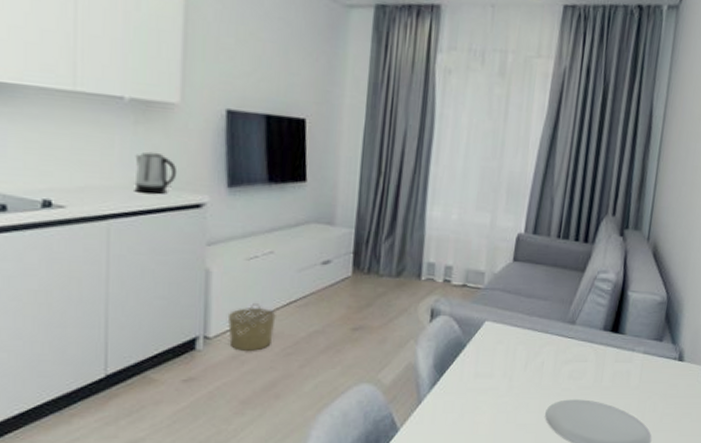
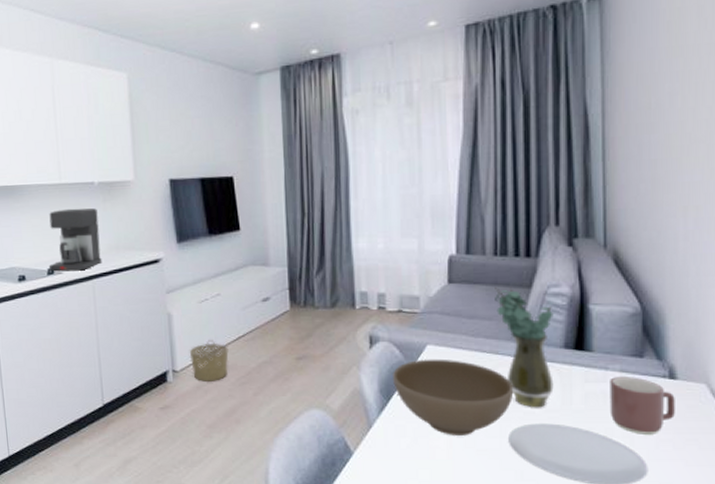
coffee maker: none [44,125,125,207] -> present [48,208,102,272]
kettle: present [134,151,178,195] -> none [106,222,138,257]
bowl: none [448,335,557,411] -> present [393,358,514,435]
vase: none [552,268,599,384] -> present [495,286,554,407]
mug: none [630,358,680,409] -> present [609,377,675,434]

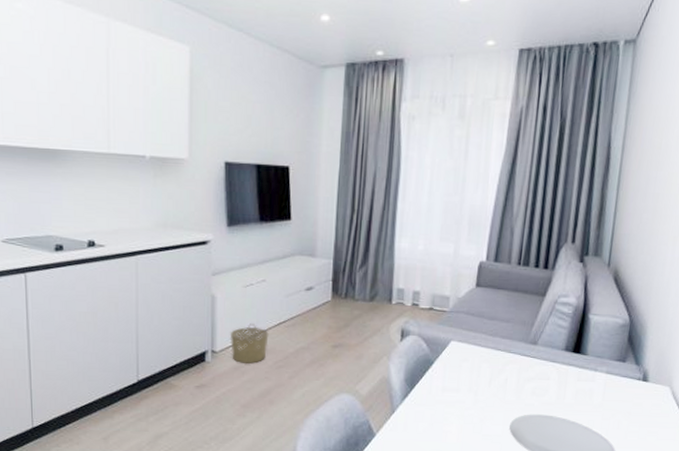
coffee maker: present [48,208,102,272] -> none [89,180,148,246]
bowl: present [393,358,514,435] -> none [418,353,520,422]
vase: present [495,286,554,407] -> none [513,293,560,400]
mug: present [609,377,675,434] -> none [593,377,645,427]

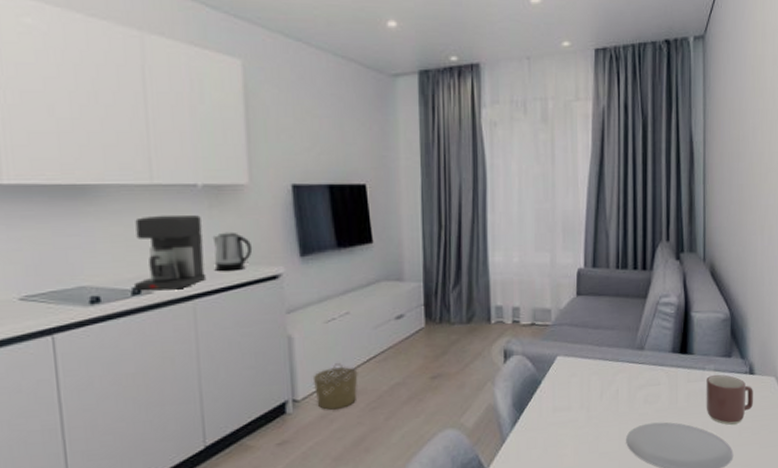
coffee maker: none [89,180,148,246] -> present [133,214,207,291]
kettle: none [155,199,188,235] -> present [212,232,253,272]
mug: none [593,377,645,427] -> present [706,375,753,425]

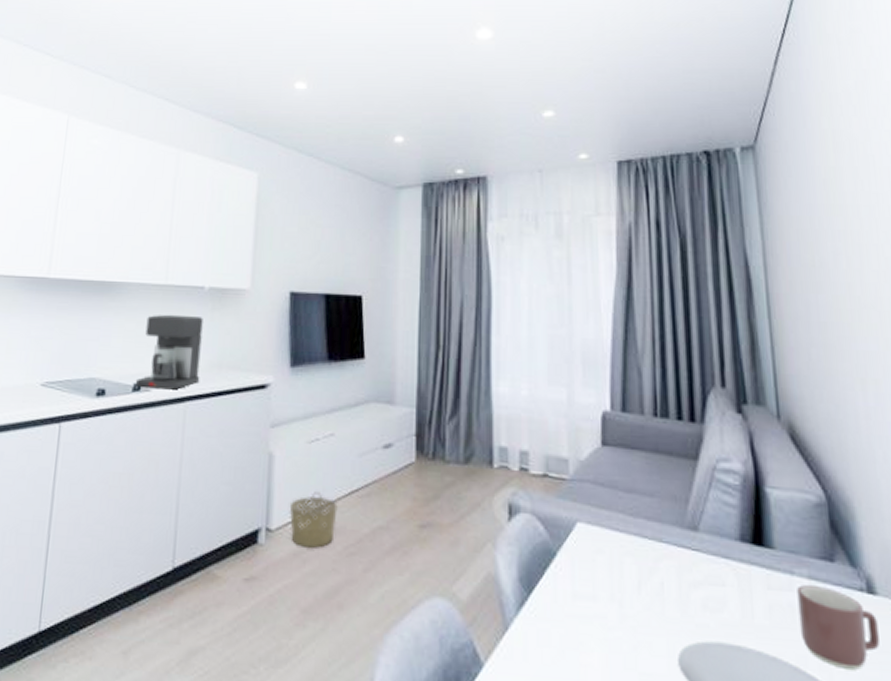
kettle: present [212,232,253,272] -> none [208,335,246,377]

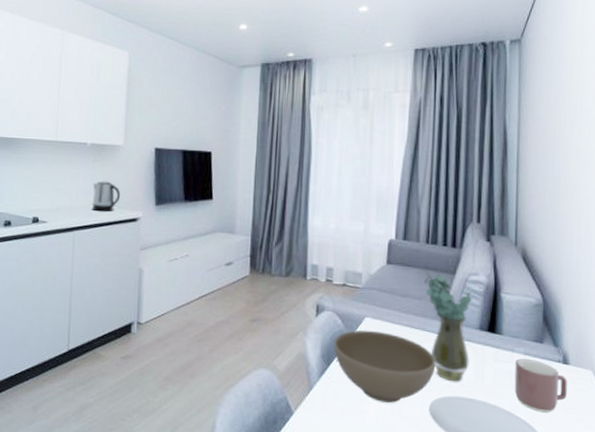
coffee maker: present [135,314,203,390] -> none [34,164,87,222]
kettle: none [208,335,246,377] -> present [91,181,121,212]
basket: present [289,492,338,549] -> none [154,296,191,337]
bowl: none [536,540,683,651] -> present [334,330,436,403]
vase: none [656,454,731,619] -> present [425,270,472,381]

